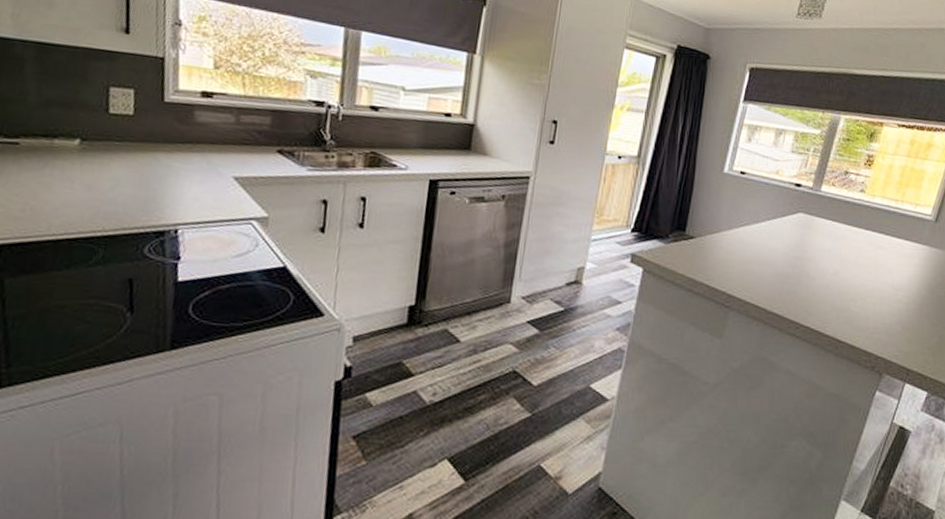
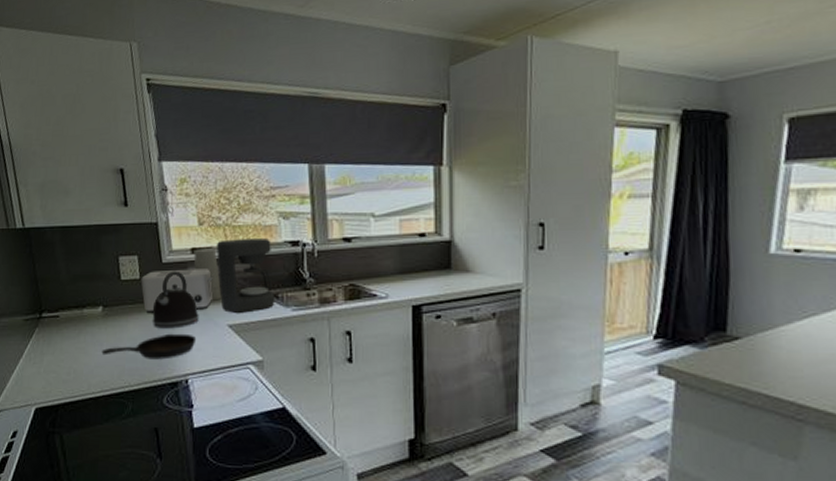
frying pan: none [71,178,195,206] -> present [101,333,197,360]
toaster: none [134,108,223,159] -> present [141,269,213,314]
kettle: none [141,112,201,175] -> present [152,271,199,329]
canister: none [202,93,231,151] -> present [193,248,222,301]
coffee maker: none [228,88,294,167] -> present [216,237,275,313]

